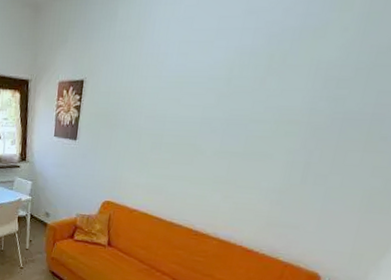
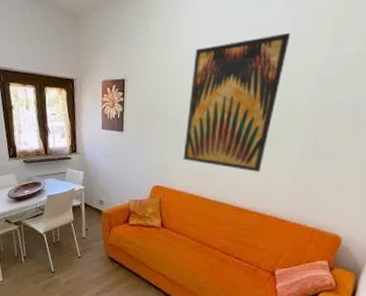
wall art: none [140,18,299,193] -> present [183,32,291,172]

